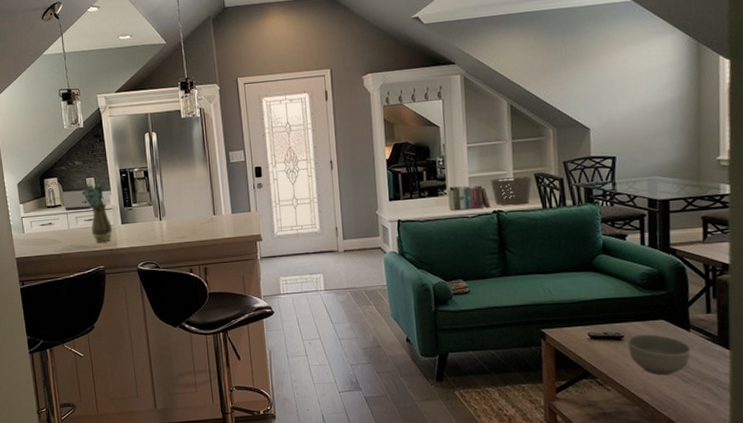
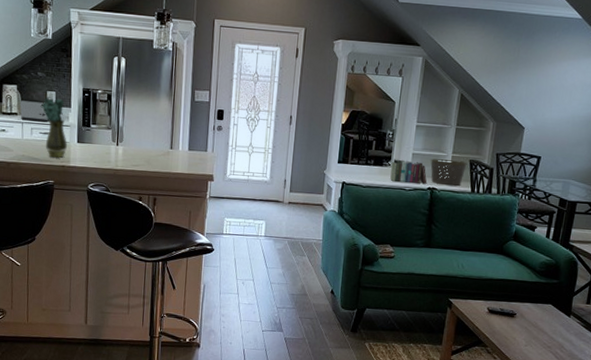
bowl: present [627,334,691,376] -> none [517,314,568,352]

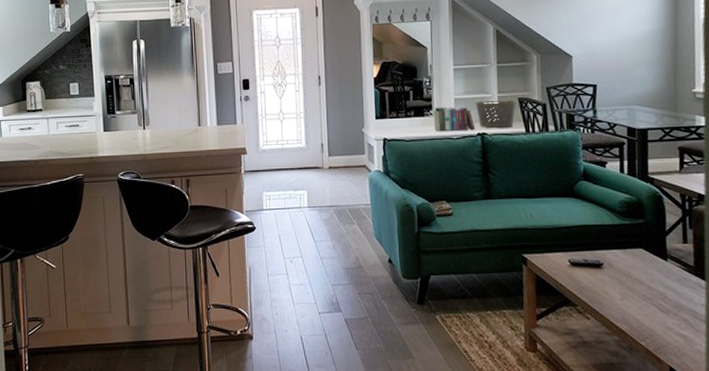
toaster: present [20,99,54,123] -> none [44,92,78,116]
vase: present [40,94,68,158] -> none [64,87,95,149]

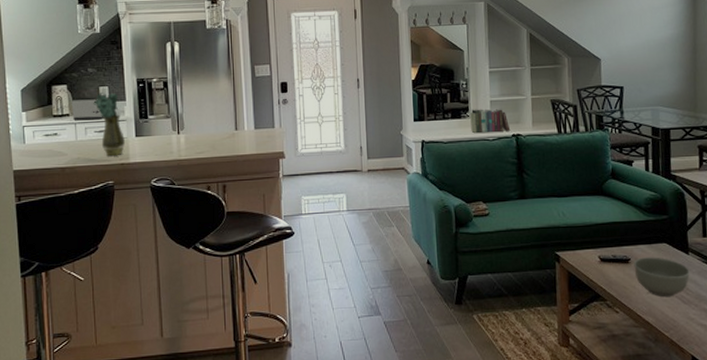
toaster: none [44,92,78,116] -> present [71,96,108,121]
vase: none [64,87,95,149] -> present [93,90,126,156]
basket: present [476,100,516,129] -> none [510,102,549,130]
bowl: none [606,262,669,305] -> present [634,257,690,298]

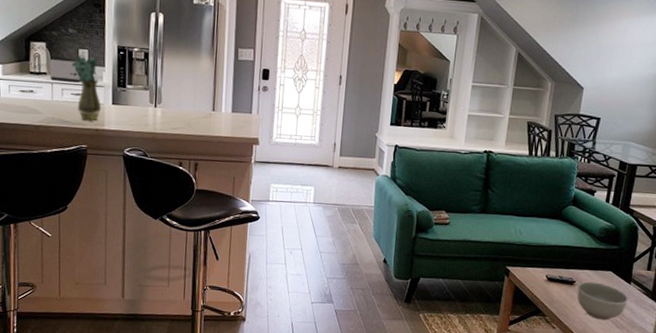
books: present [470,109,510,133] -> none [445,121,483,147]

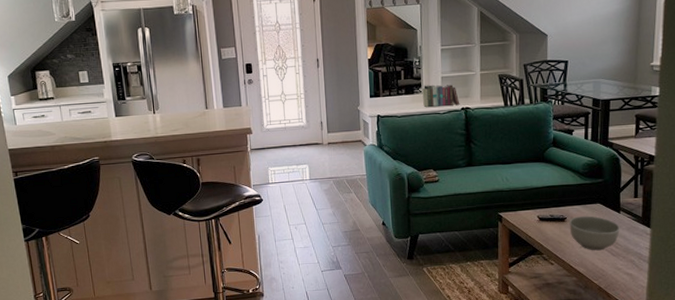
toaster: present [49,57,87,83] -> none [54,80,88,103]
vase: present [71,52,102,121] -> none [74,75,107,134]
books: none [445,121,483,147] -> present [422,84,459,107]

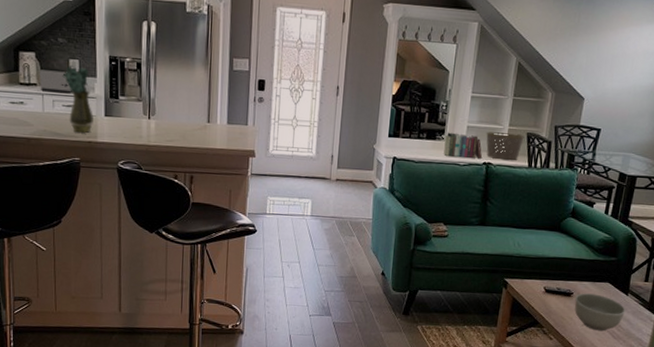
toaster: none [54,80,88,103] -> present [39,67,78,94]
vase: none [74,75,107,134] -> present [62,63,95,133]
basket: none [460,77,497,103] -> present [486,132,525,161]

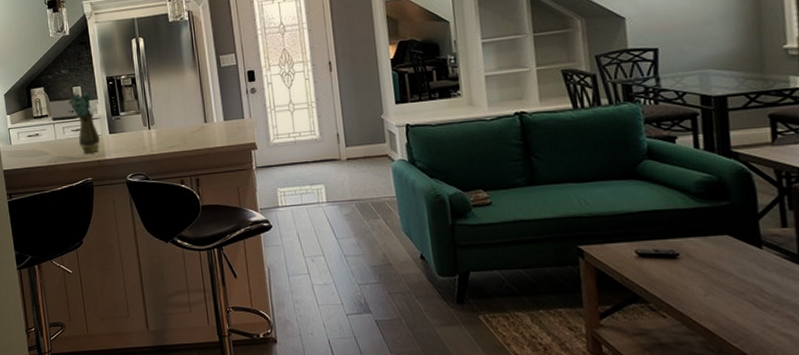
books: present [444,132,482,159] -> none [461,84,511,113]
basket: present [486,132,525,161] -> none [510,73,559,106]
bowl: present [574,293,626,331] -> none [683,251,765,301]

